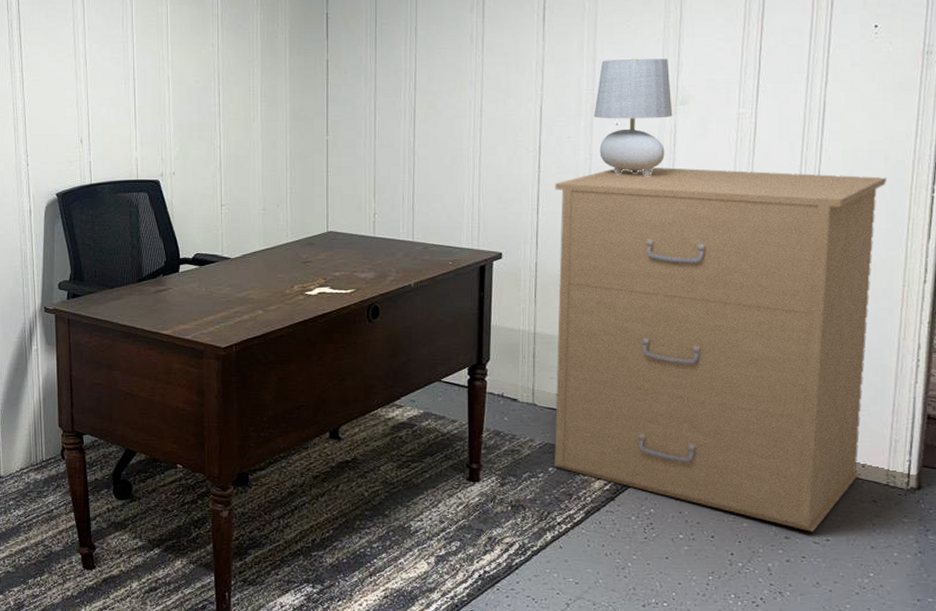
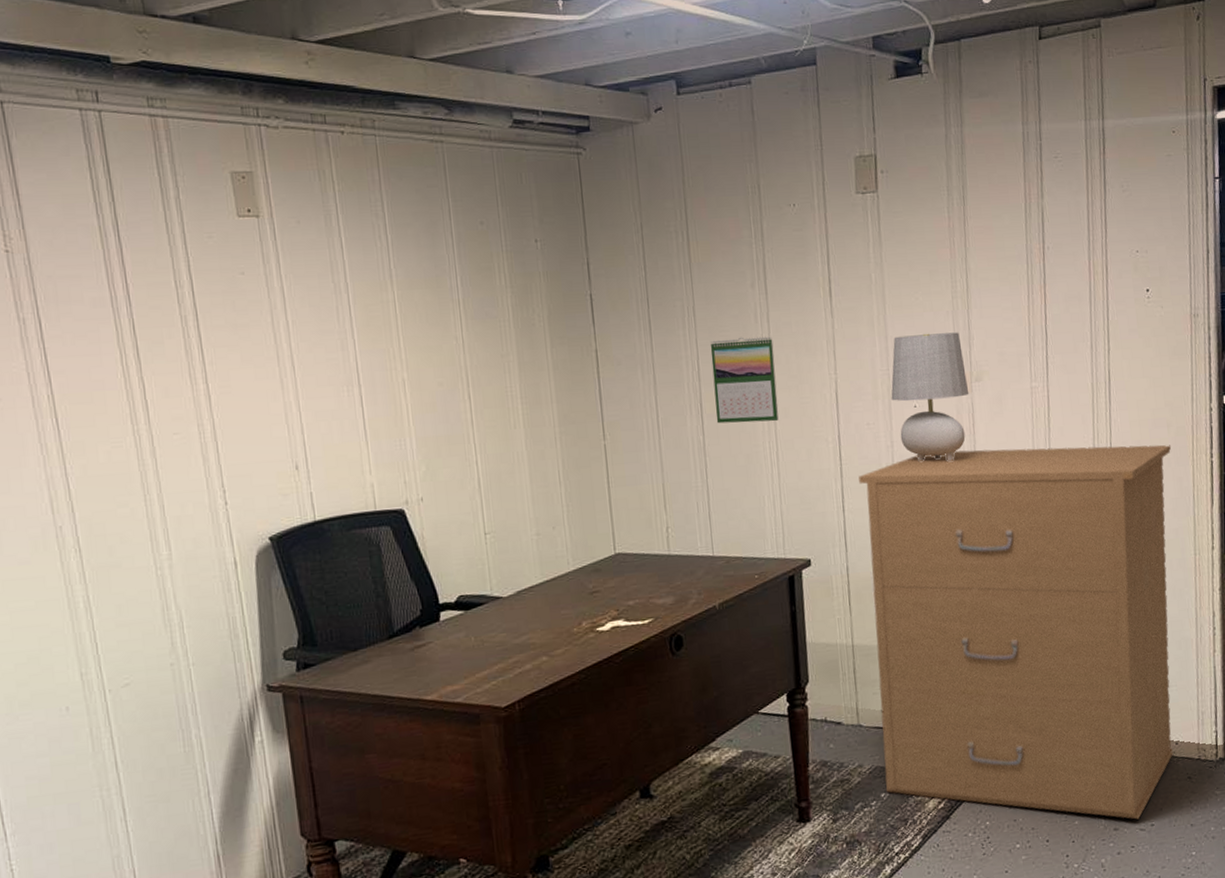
calendar: none [427,54,486,130] -> present [710,336,779,424]

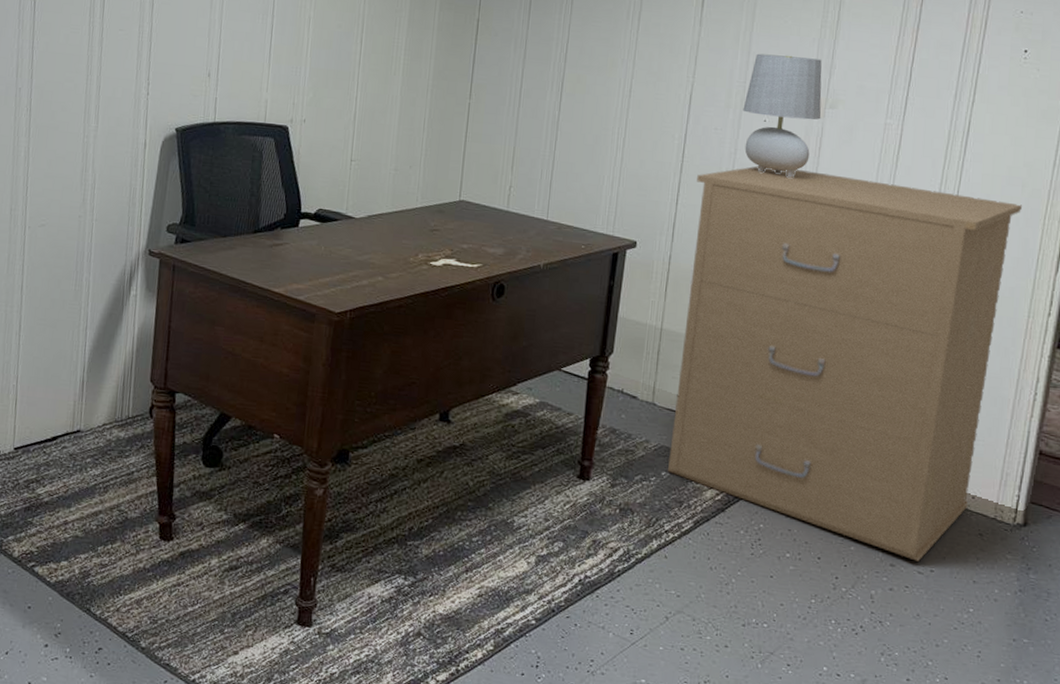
calendar: present [710,336,779,424] -> none [573,29,640,111]

